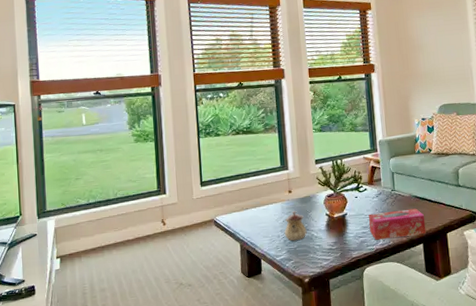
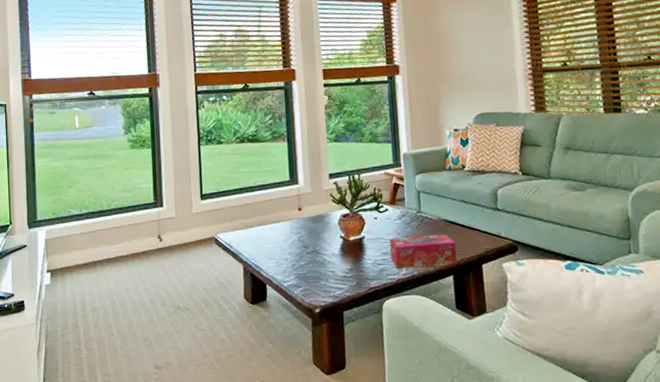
teapot: present [285,211,307,241] -> none [293,231,319,266]

